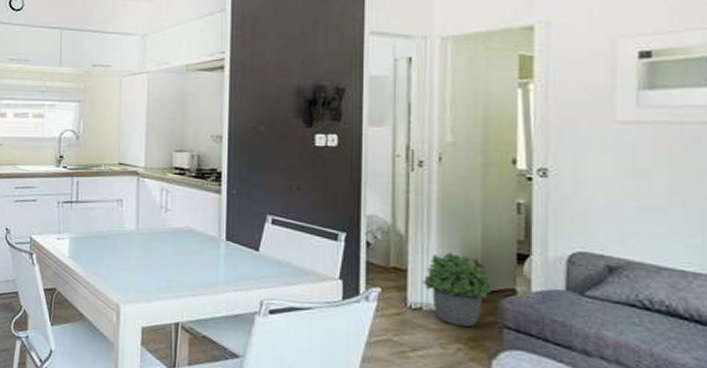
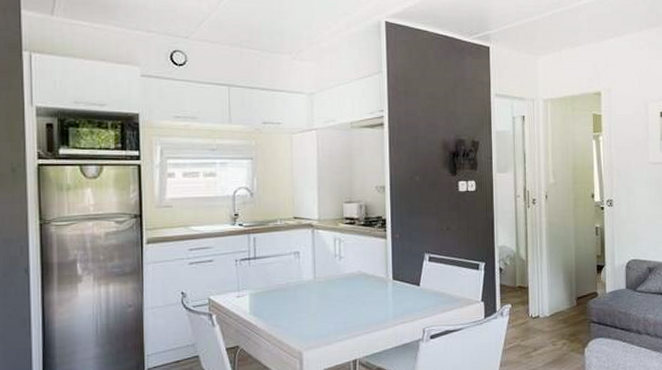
potted plant: present [422,251,494,328] -> none [538,269,584,327]

